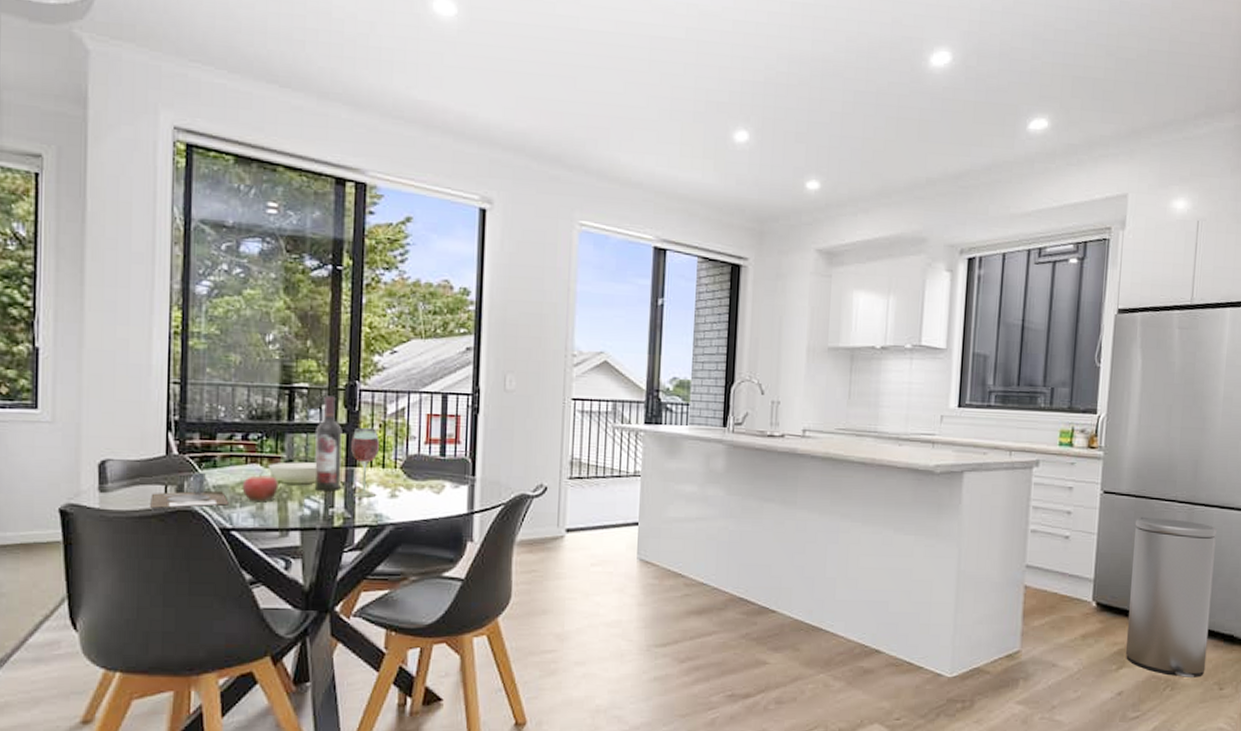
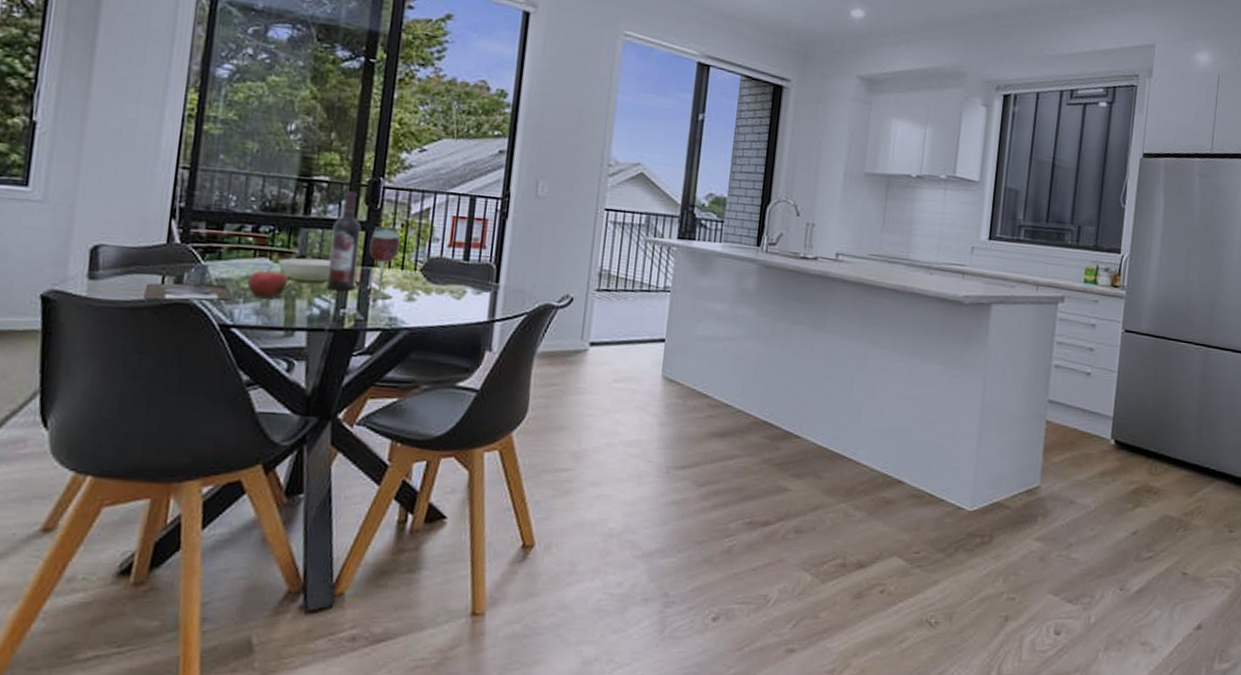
pedal bin: present [1125,518,1217,679] -> none [1141,358,1230,520]

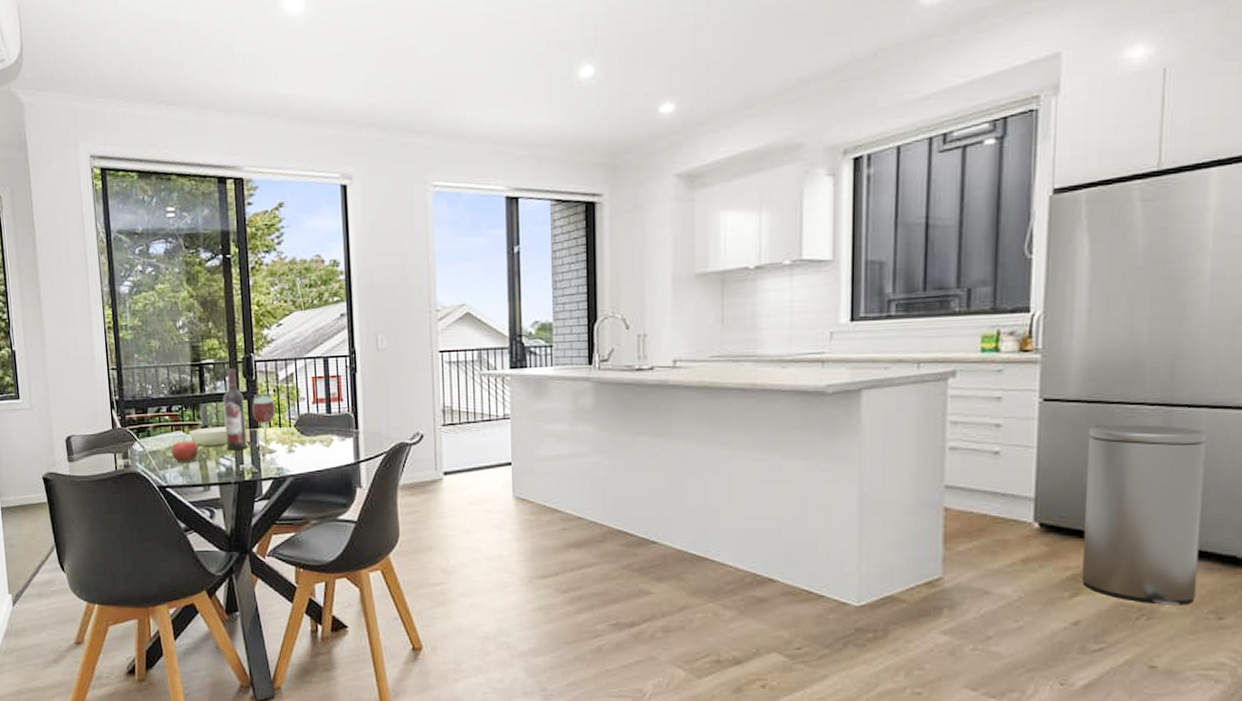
place setting: present [144,263,232,301] -> none [105,440,162,472]
pedal bin: none [1141,358,1230,520] -> present [1081,424,1206,607]

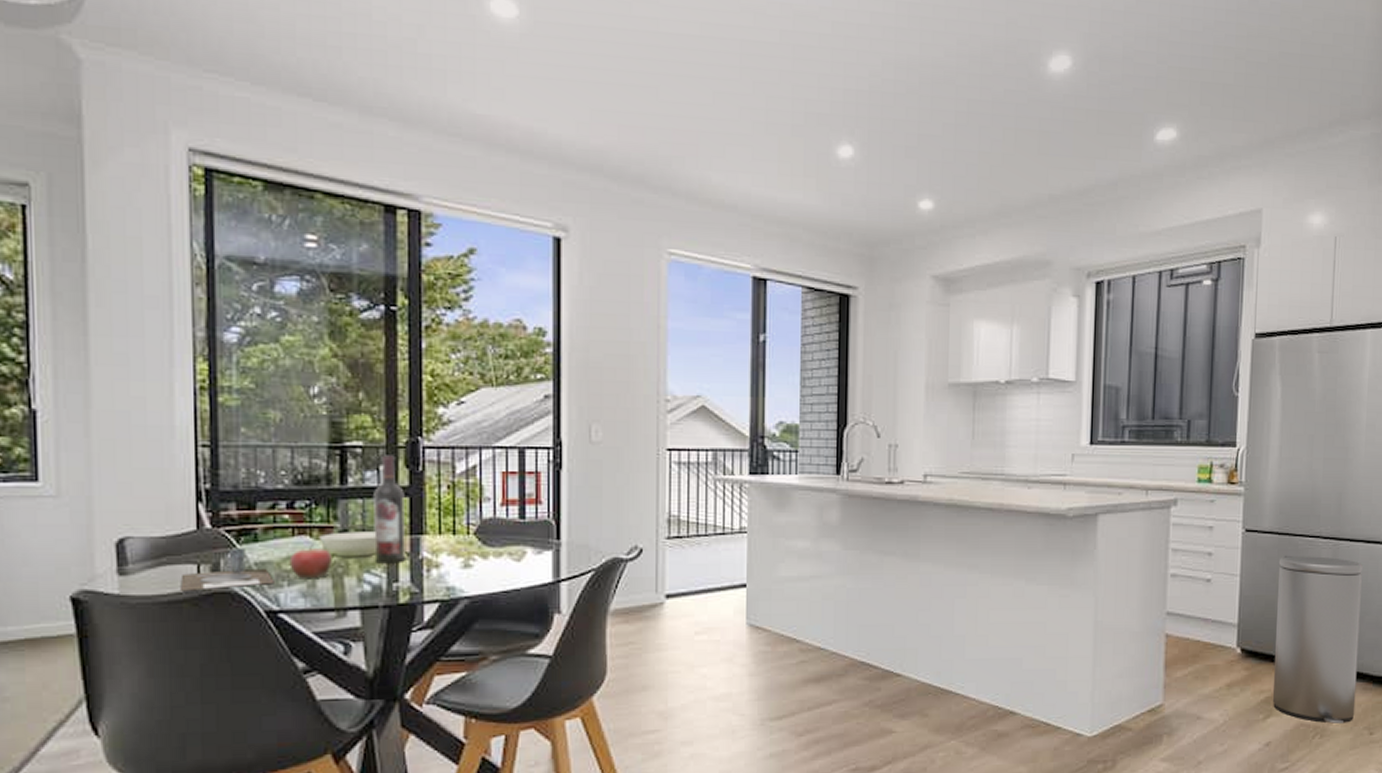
place setting: none [105,440,162,472] -> present [180,547,274,591]
wineglass: present [252,393,276,454] -> none [415,489,448,569]

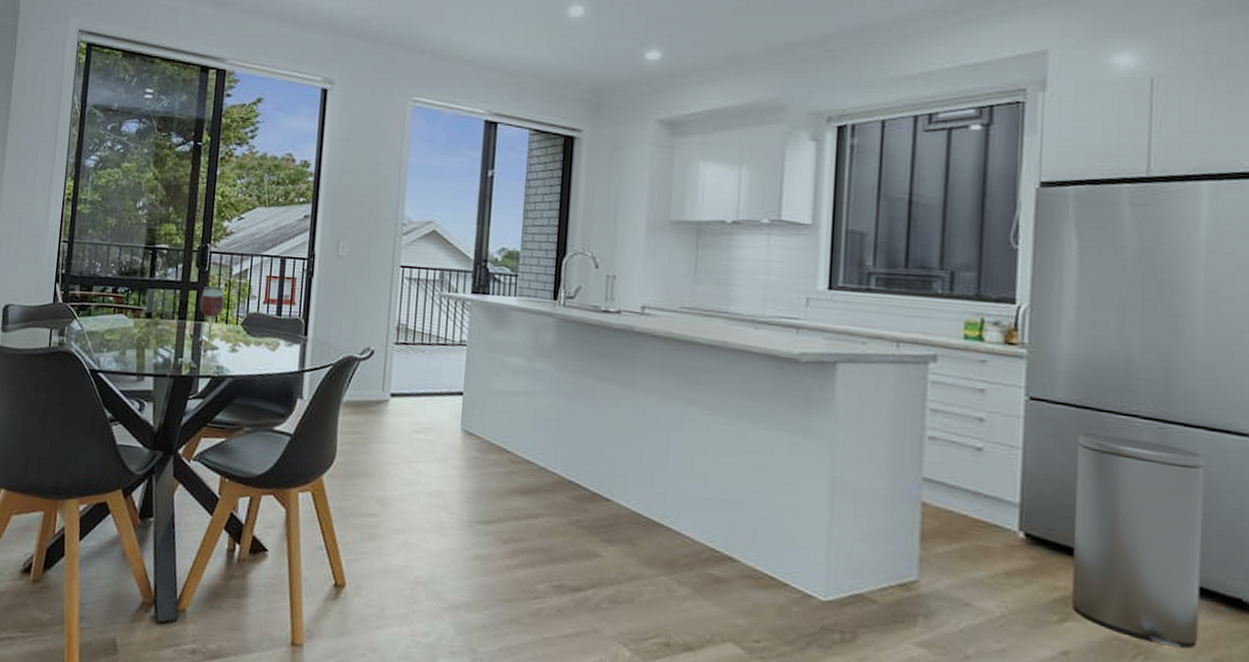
place setting: present [180,547,274,591] -> none [38,319,98,350]
fruit: present [289,543,332,580] -> none [109,321,139,349]
bowl: present [319,531,376,559] -> none [131,314,171,337]
wine bottle: present [374,455,405,565] -> none [167,256,194,344]
wineglass: none [415,489,448,569] -> present [199,285,224,350]

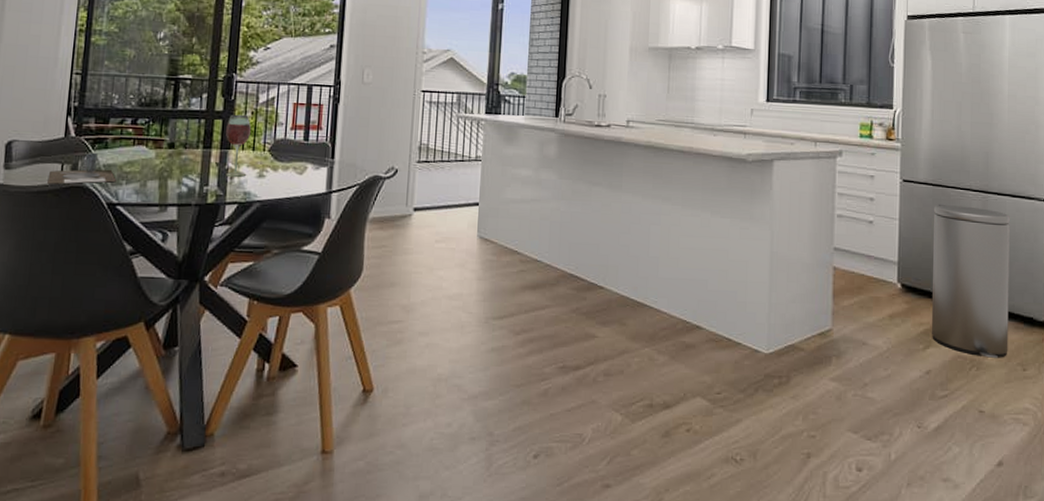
place setting: none [38,319,98,350] -> present [47,152,116,185]

